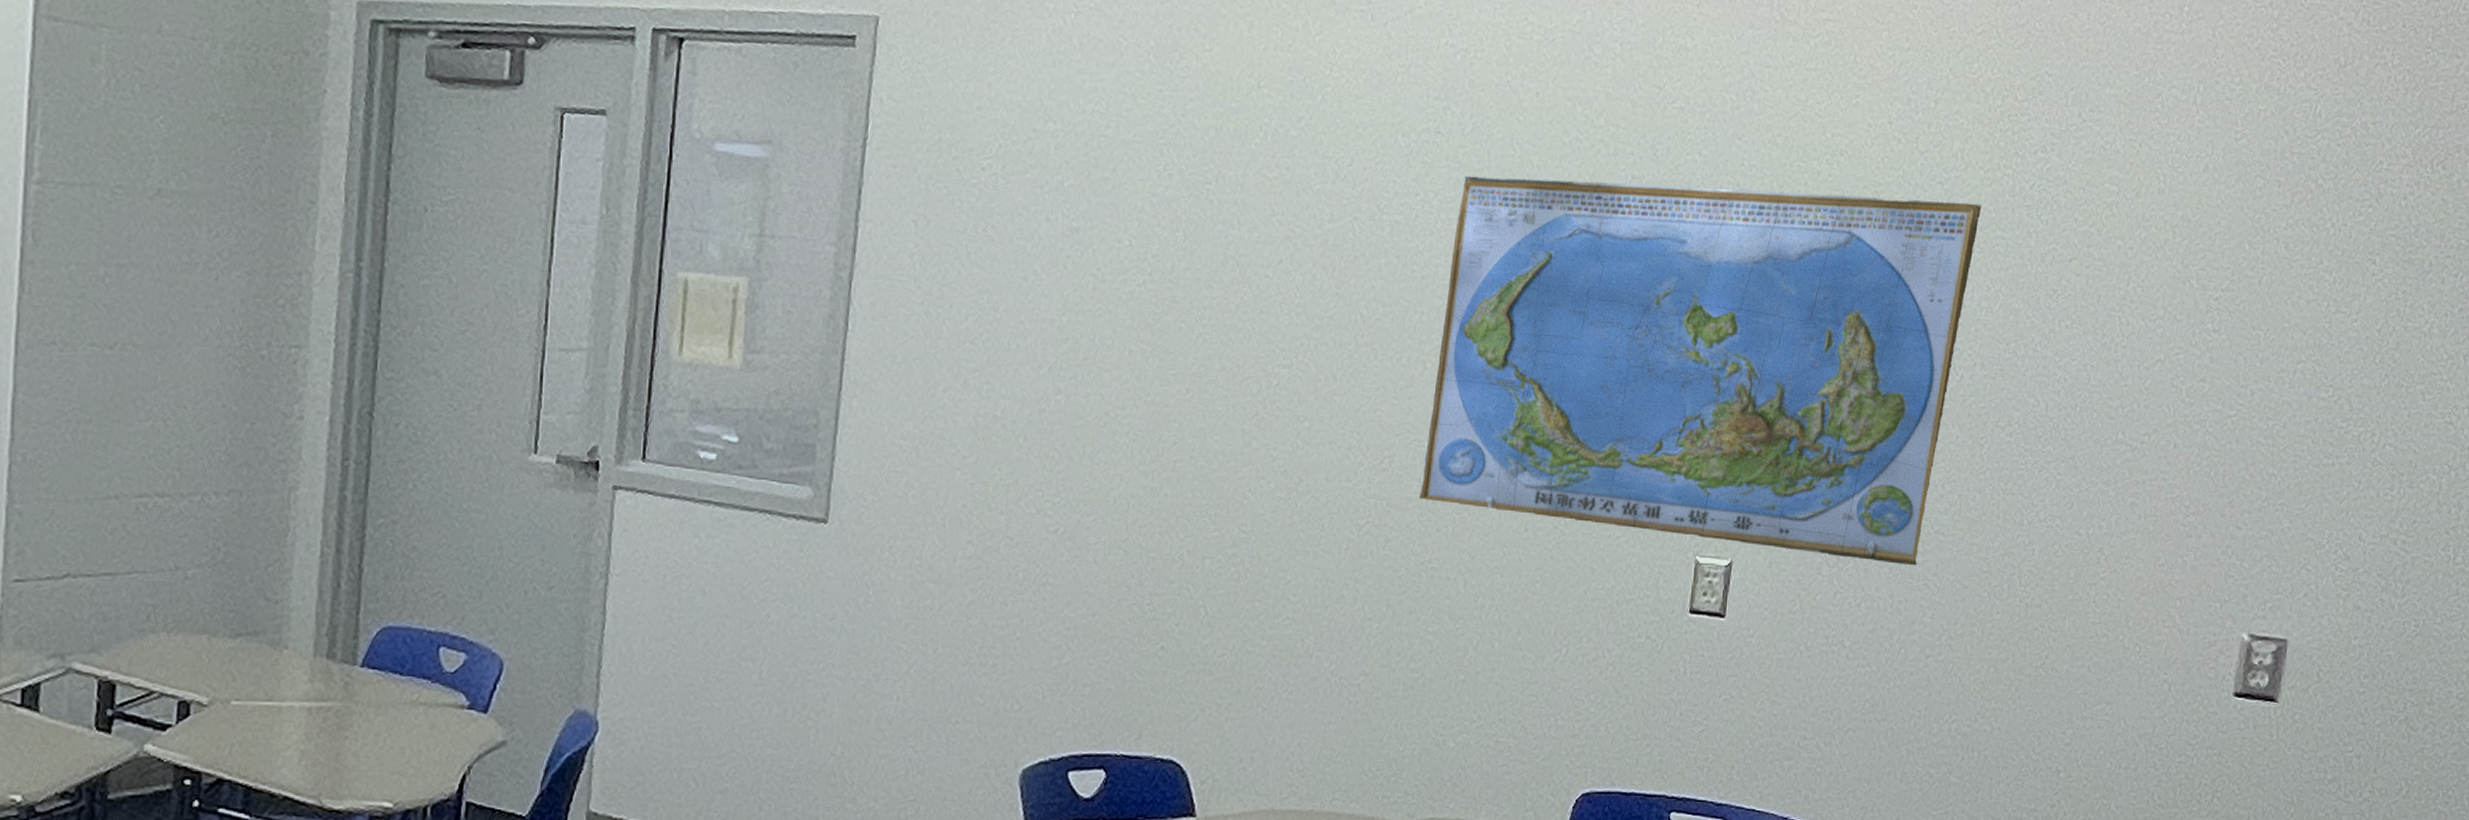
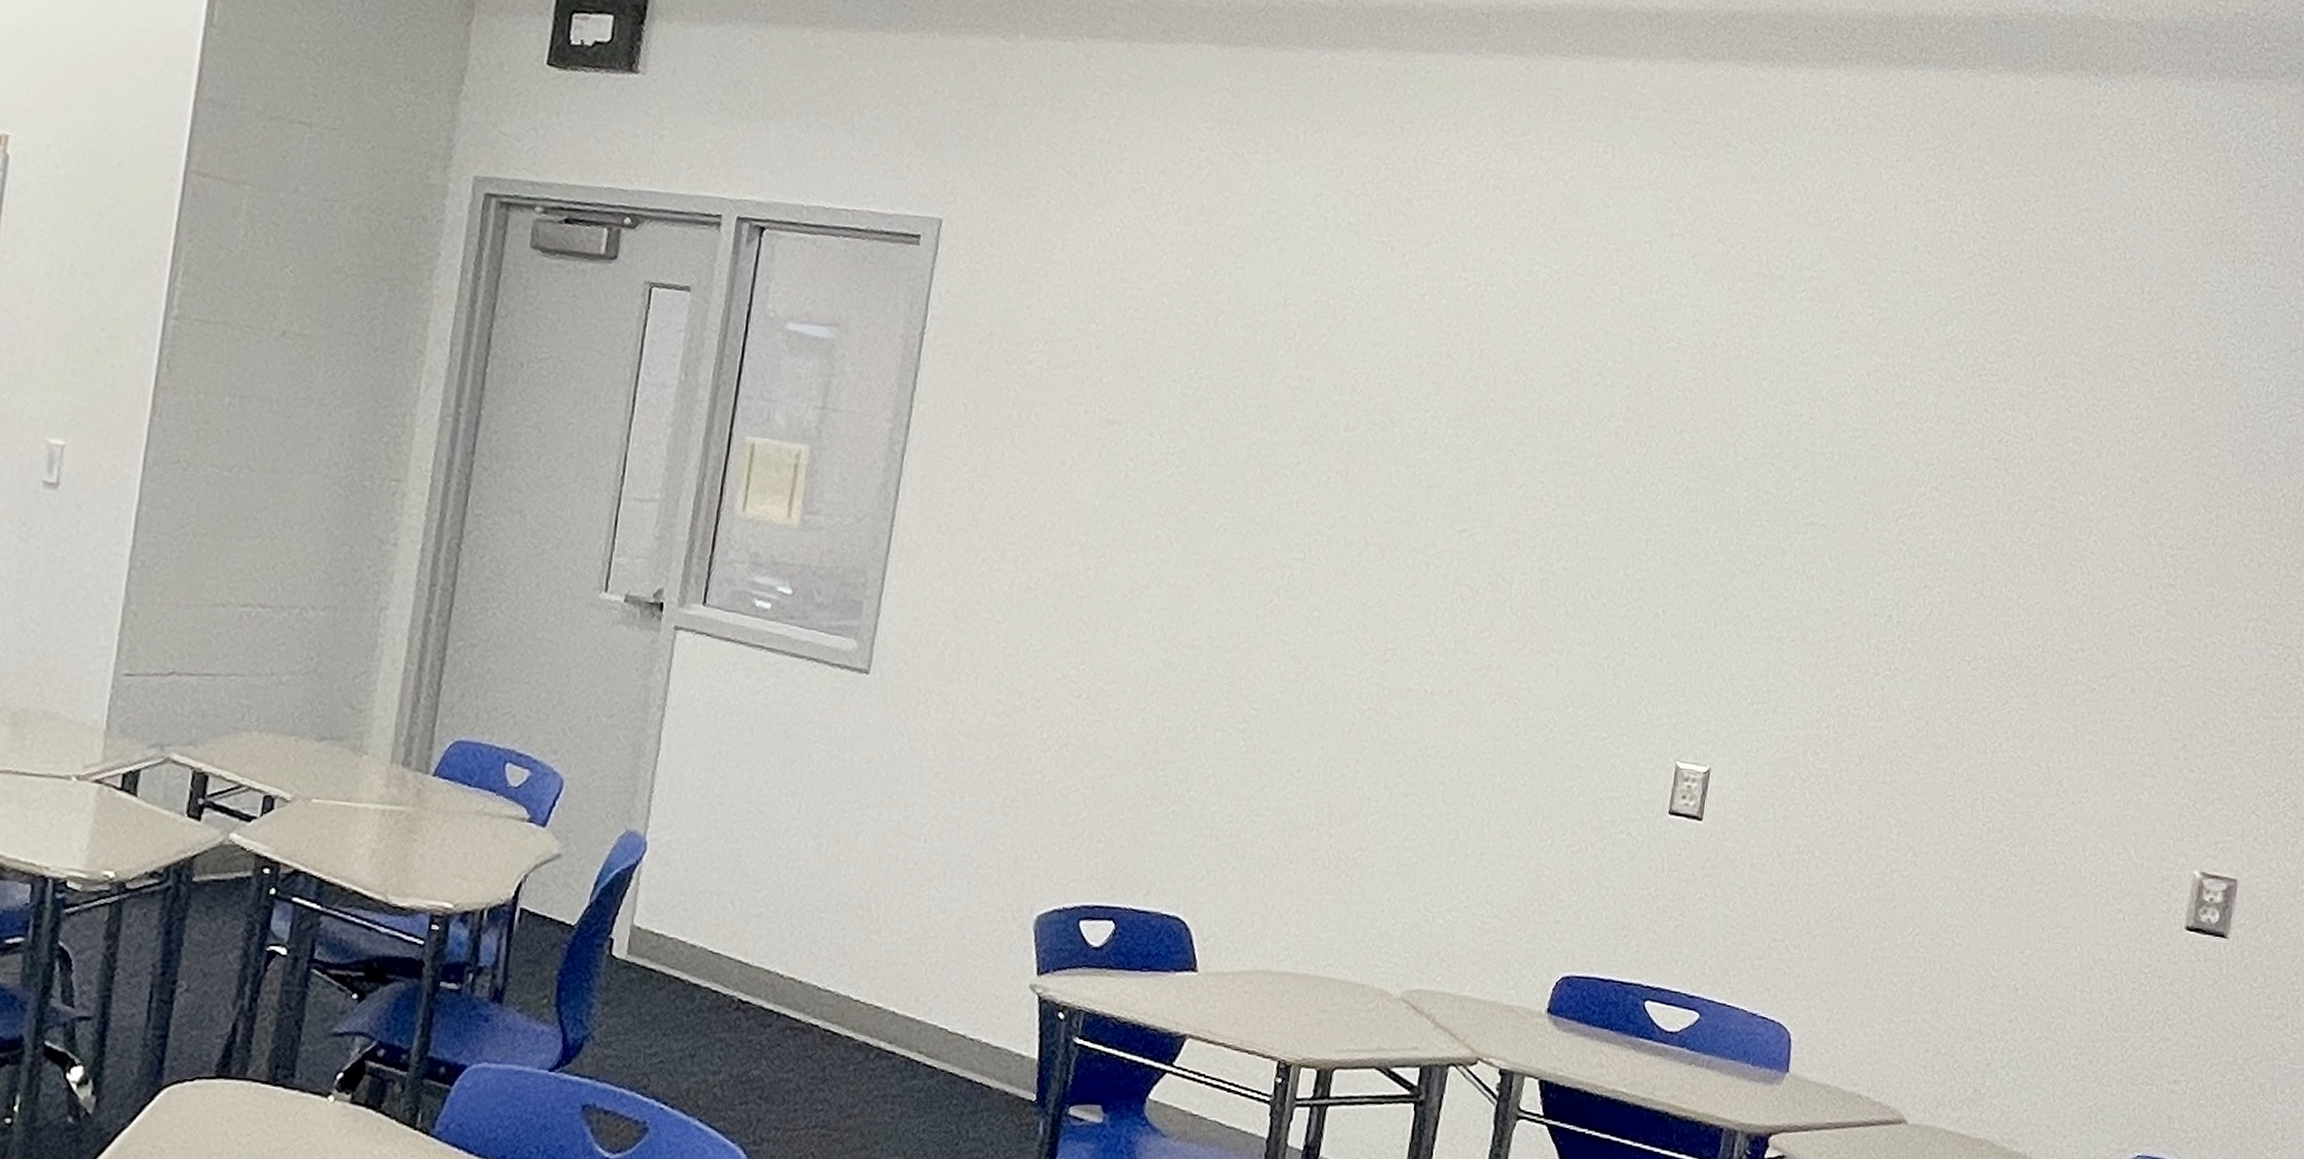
world map: present [1418,175,1982,566] -> none [1418,397,1953,785]

